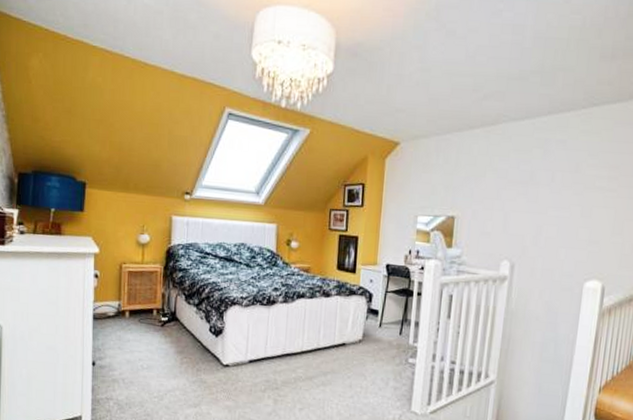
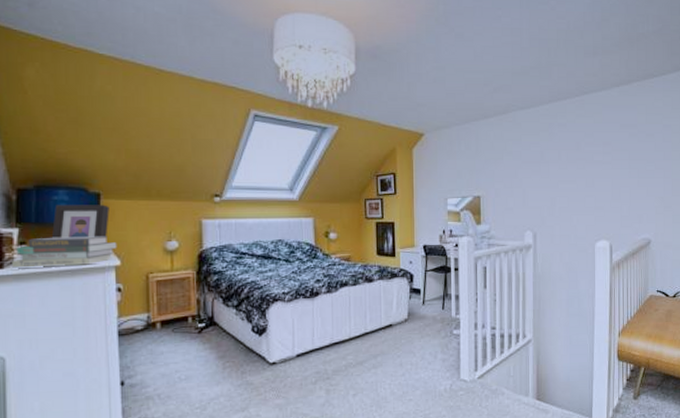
books: none [12,220,97,250] -> present [12,236,117,268]
picture frame: none [45,191,93,225] -> present [52,205,109,238]

